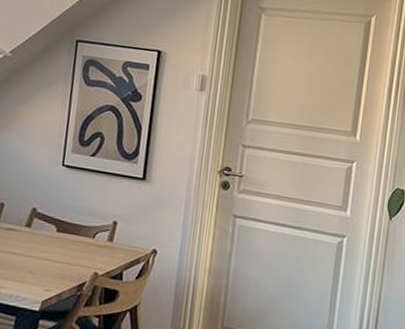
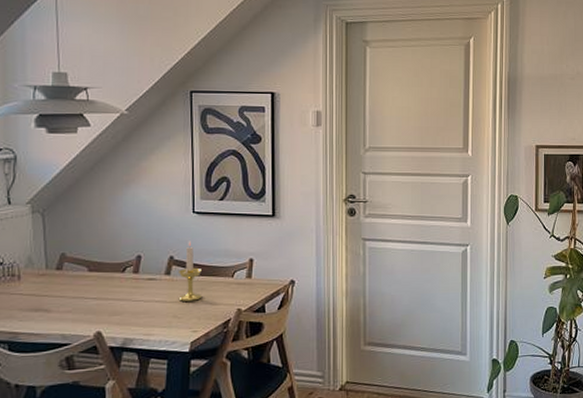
candlestick: none [35,194,63,258] -> present [177,241,202,301]

